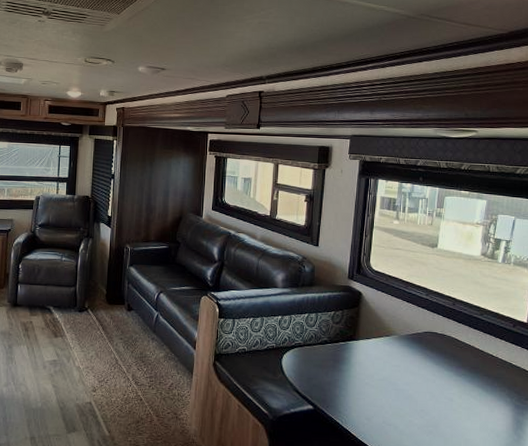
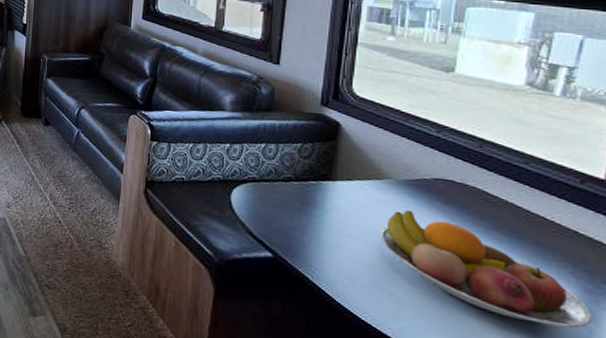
fruit bowl: none [388,359,520,437] -> present [379,210,593,328]

